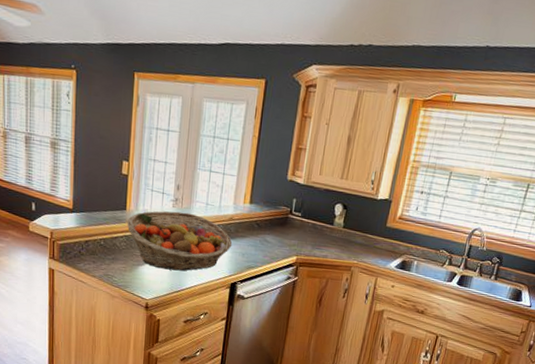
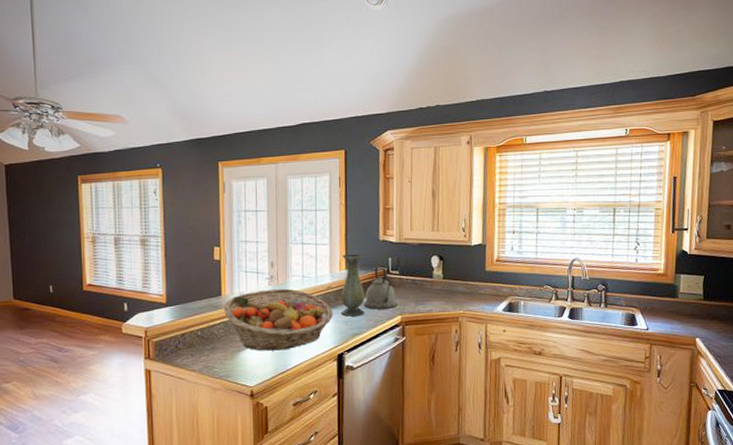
vase: none [239,188,269,251] -> present [341,254,365,317]
kettle: none [262,205,295,249] -> present [363,266,397,309]

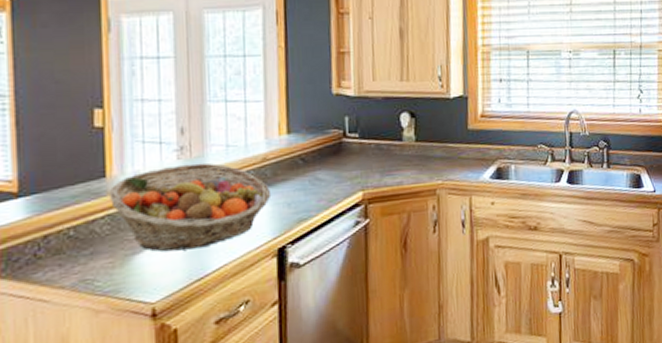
vase: present [341,254,365,317] -> none [280,112,314,197]
kettle: present [363,266,397,309] -> none [311,128,357,185]

